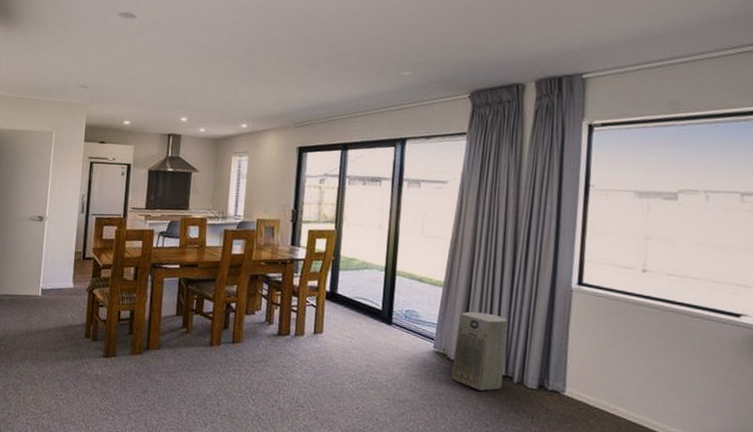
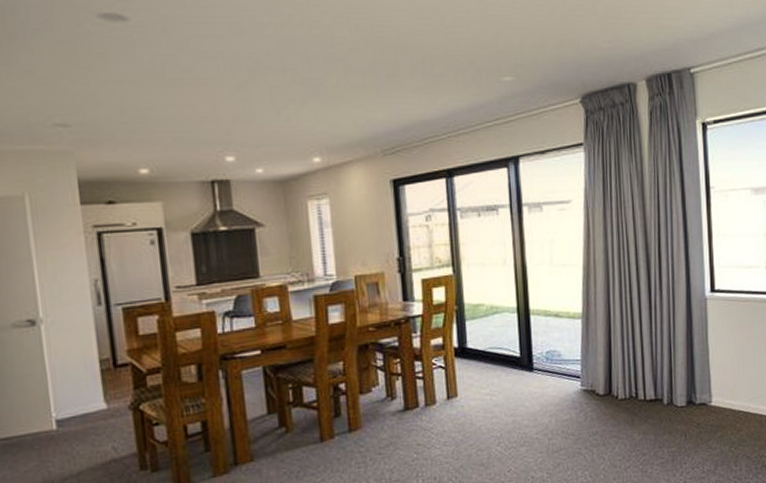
air purifier: present [452,311,507,391] -> none [602,338,653,421]

